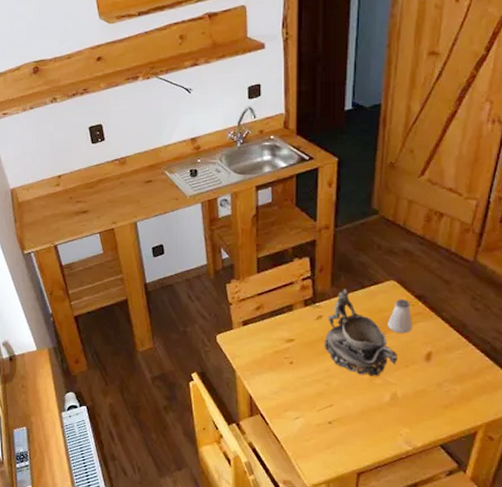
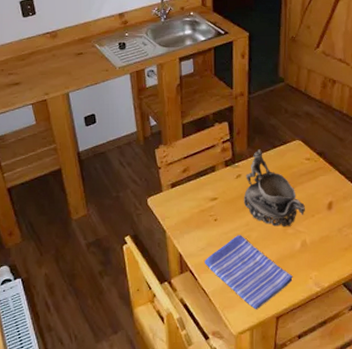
dish towel: none [277,381,379,463] -> present [205,235,293,310]
saltshaker: present [388,299,413,334] -> none [296,156,316,187]

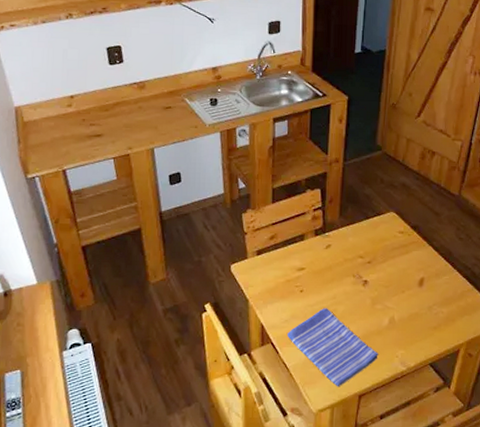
decorative bowl: present [243,149,305,227] -> none [331,219,395,301]

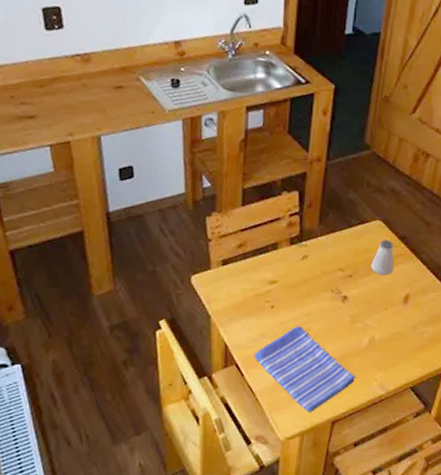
saltshaker: none [388,229,409,262] -> present [371,239,395,276]

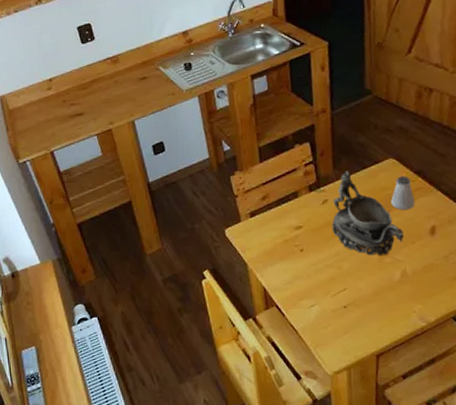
dish towel: present [254,326,356,413] -> none [292,266,393,348]
decorative bowl: none [307,227,378,319] -> present [331,171,404,256]

